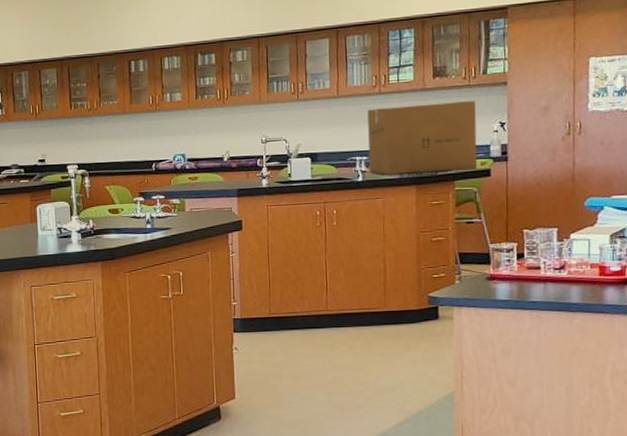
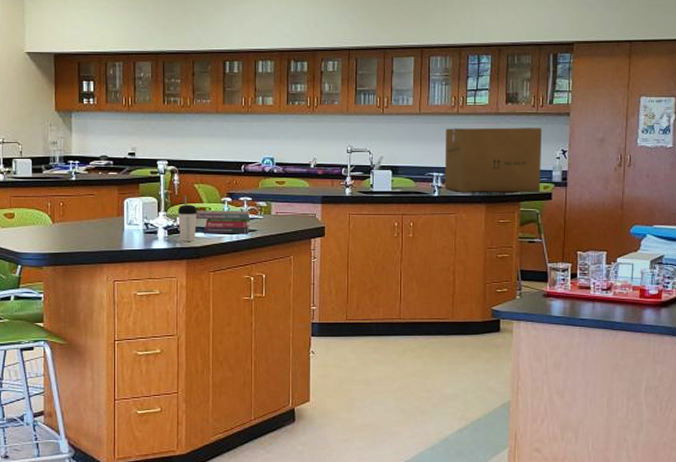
beverage cup: none [90,198,110,244] -> present [178,196,197,241]
books: none [108,209,164,235] -> present [196,210,251,234]

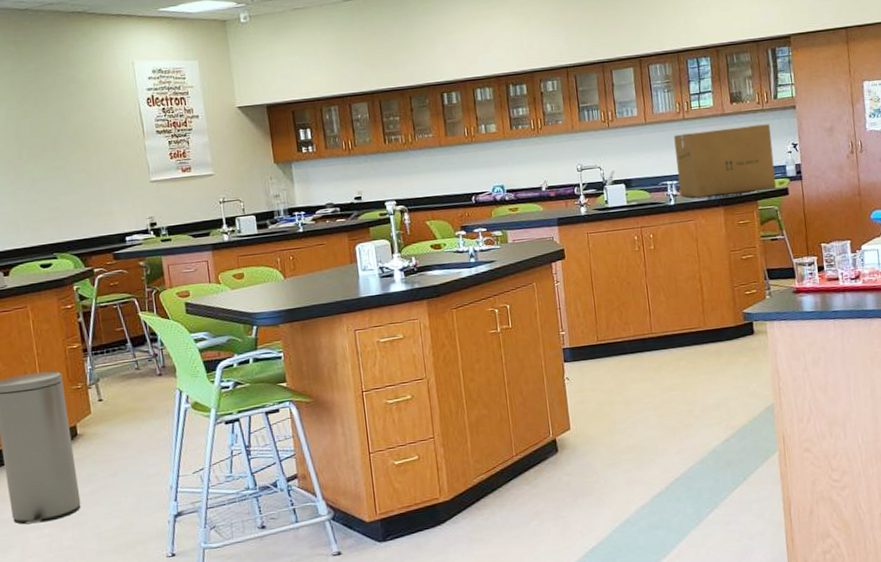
beverage cup: present [178,196,197,241] -> none [412,234,434,281]
books: present [196,210,251,234] -> none [431,242,488,270]

